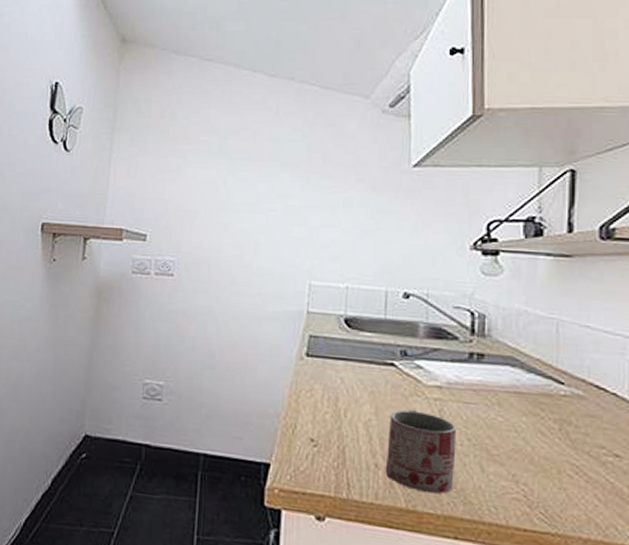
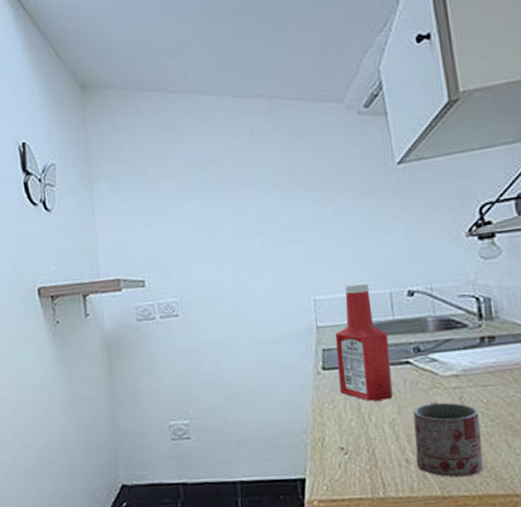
ketchup bottle: none [319,276,377,399] -> present [335,283,394,401]

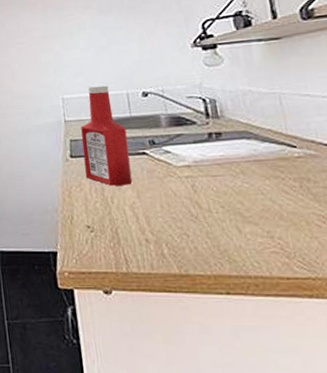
mug: present [413,402,484,478] -> none [150,189,217,258]

